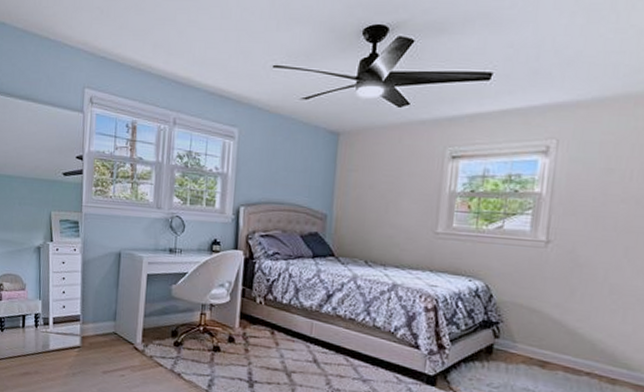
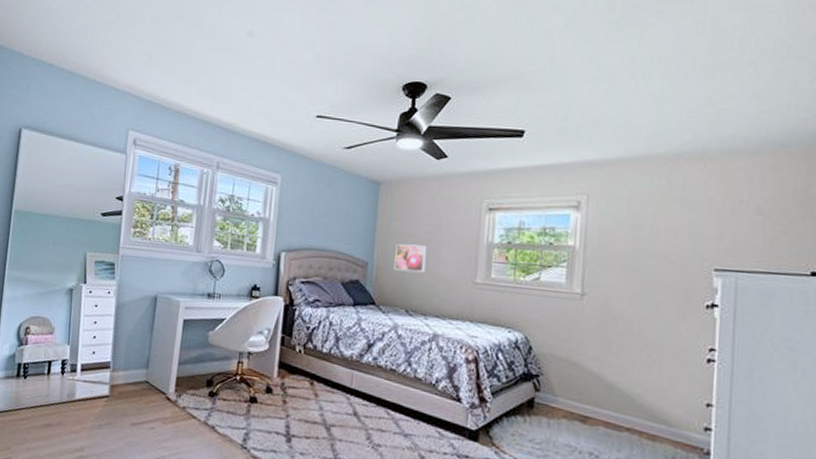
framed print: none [353,195,386,224] -> present [394,243,426,273]

